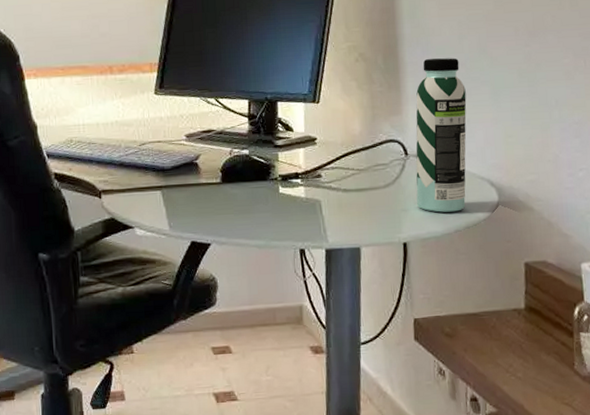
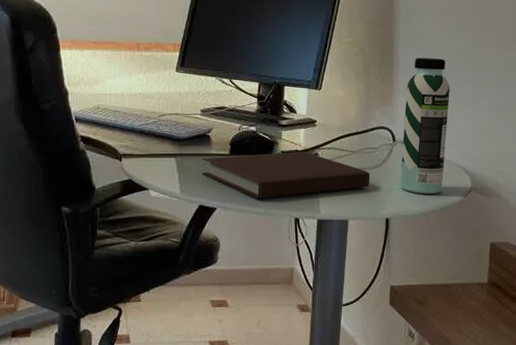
notebook: none [191,173,383,230] -> present [202,151,370,198]

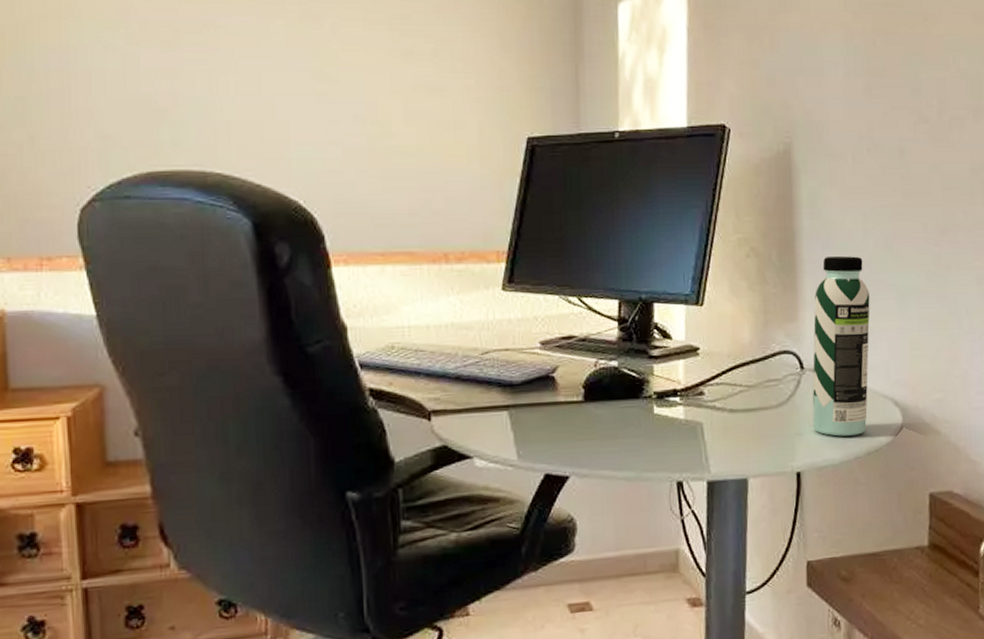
notebook: present [202,151,370,198] -> none [545,390,774,459]

